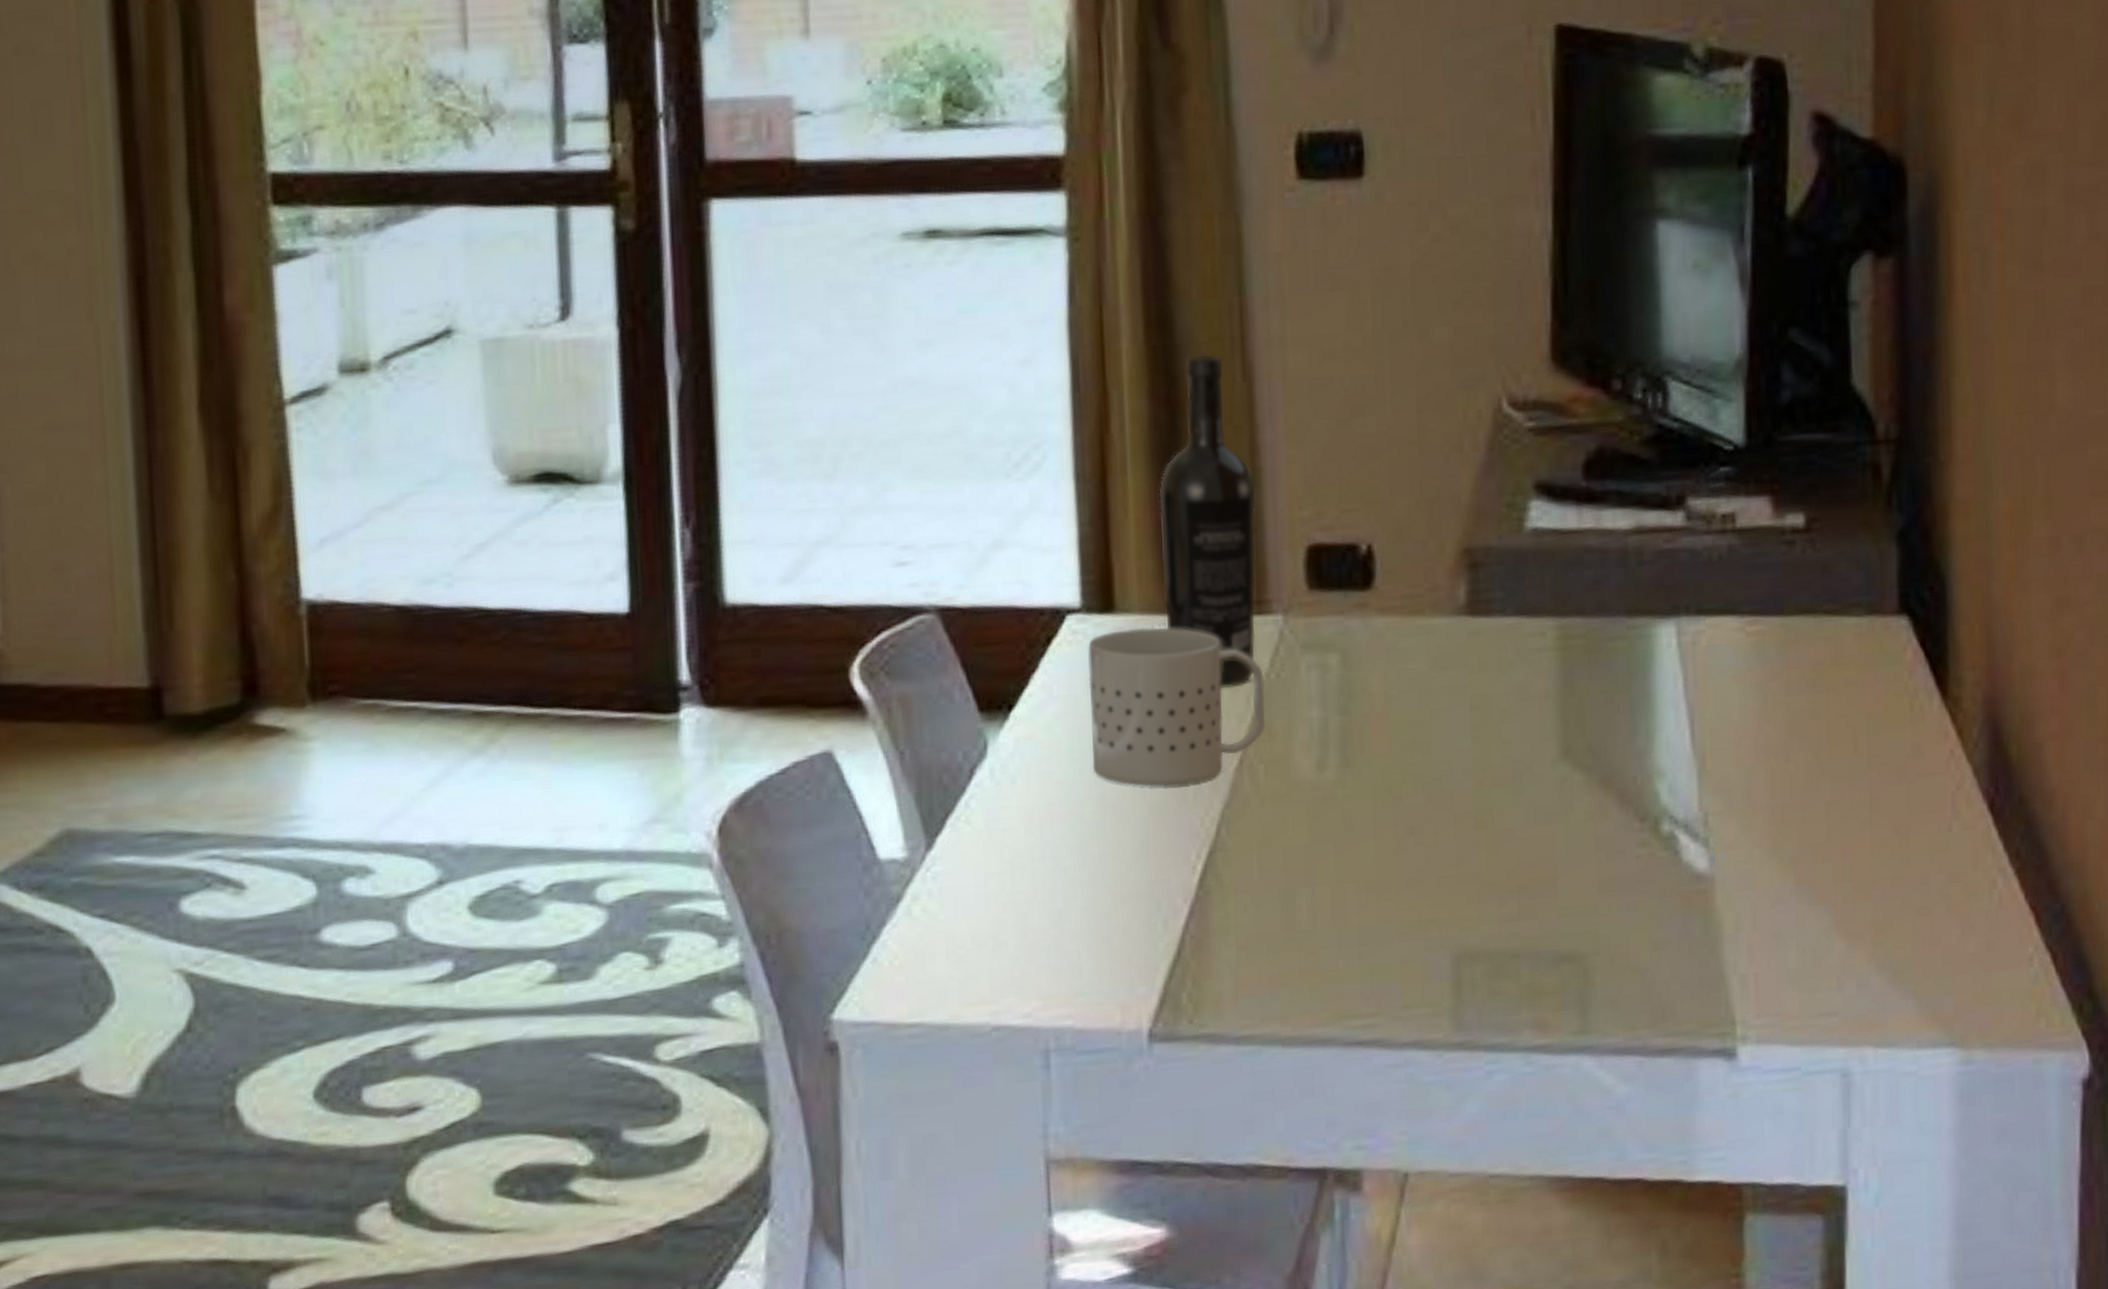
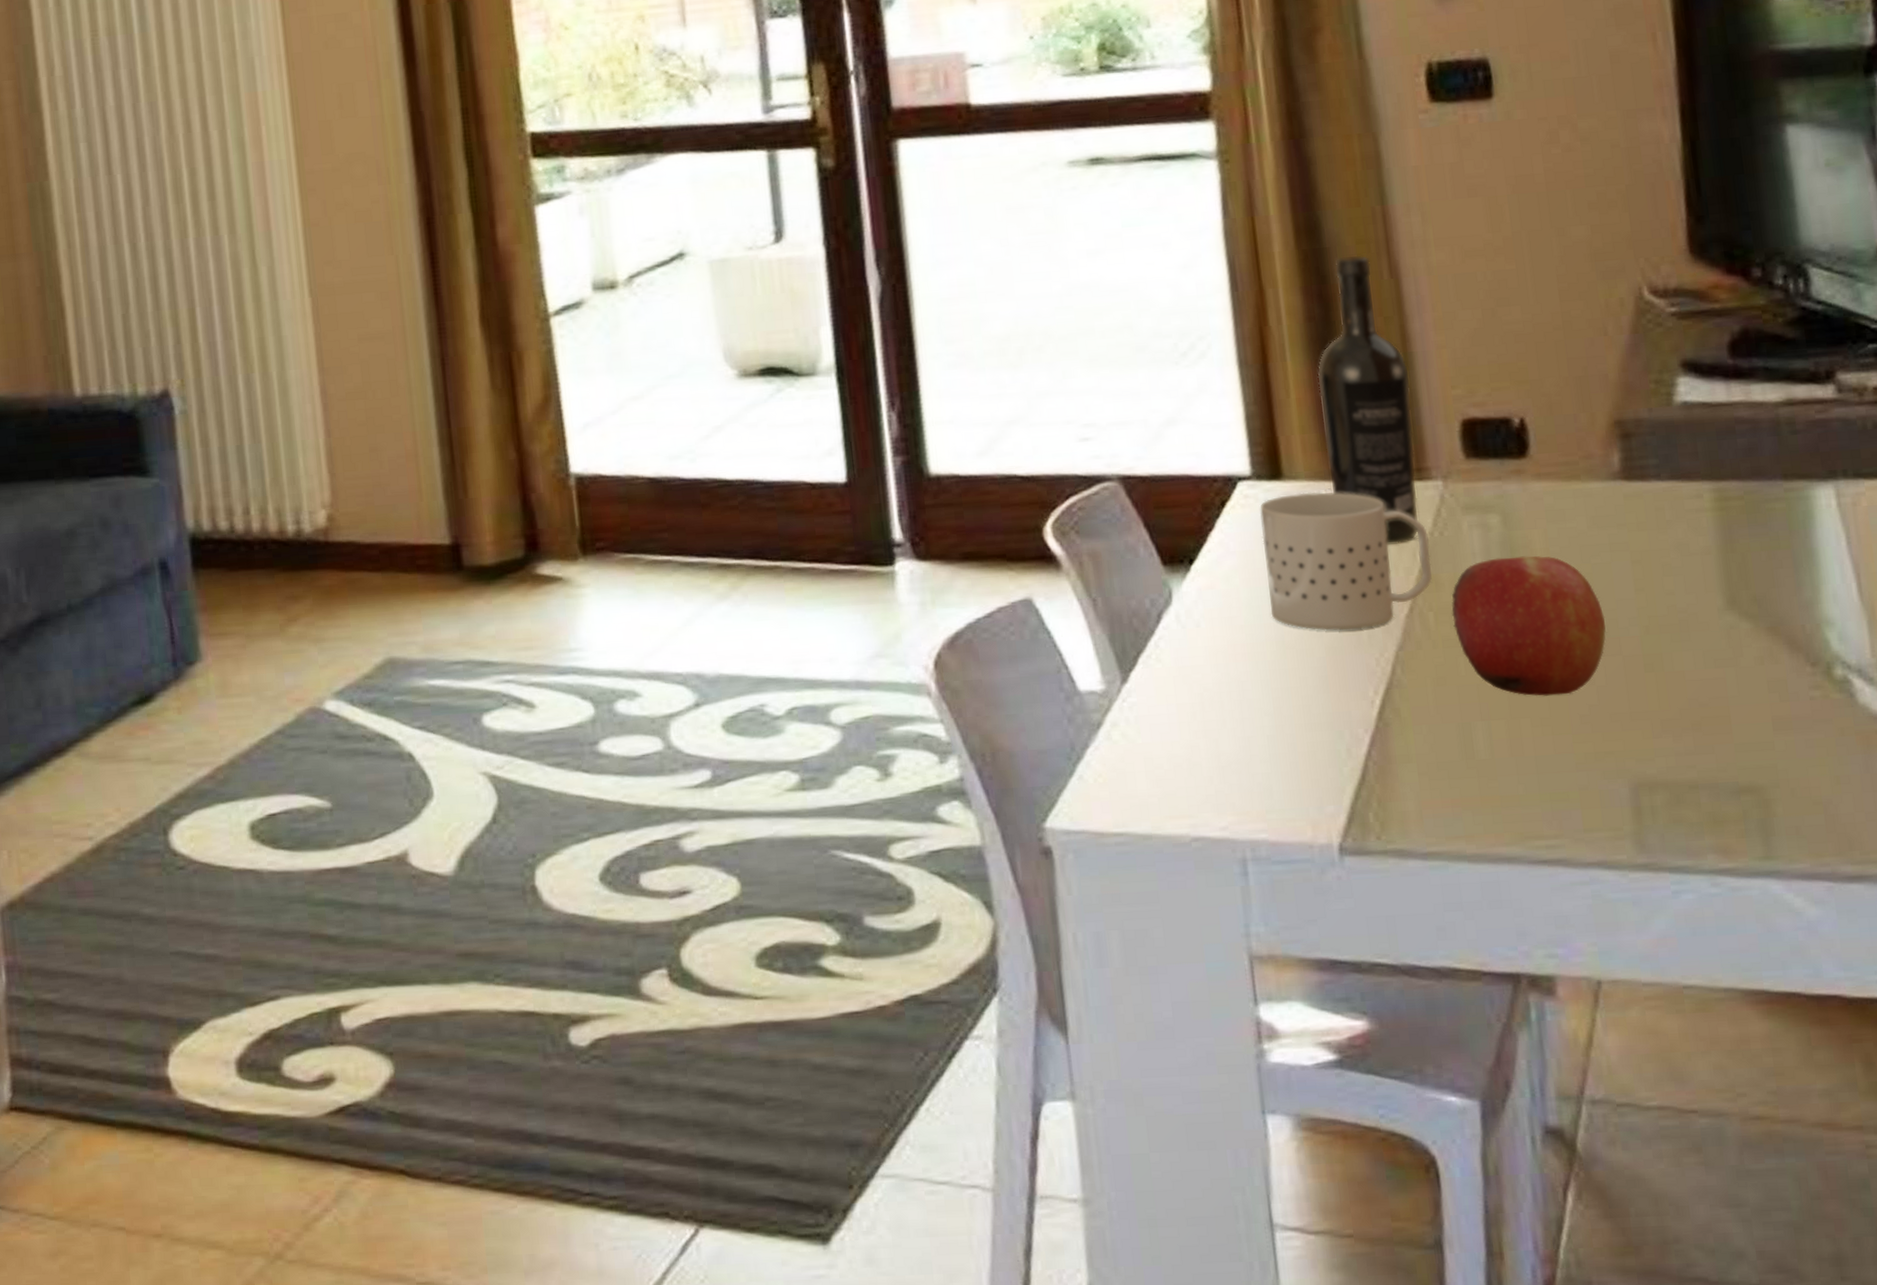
fruit: none [1283,700,1439,858] -> present [1452,556,1606,696]

